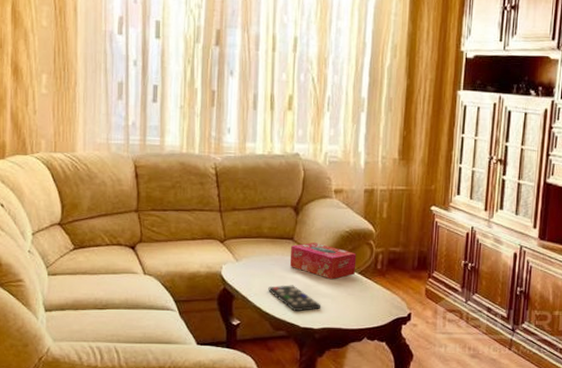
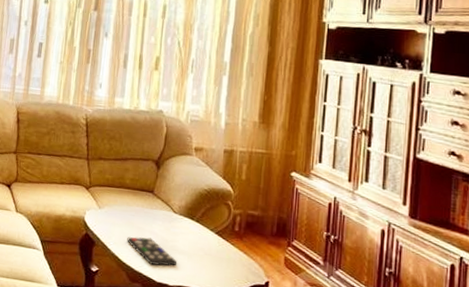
tissue box: present [289,242,357,280] -> none [148,197,215,237]

